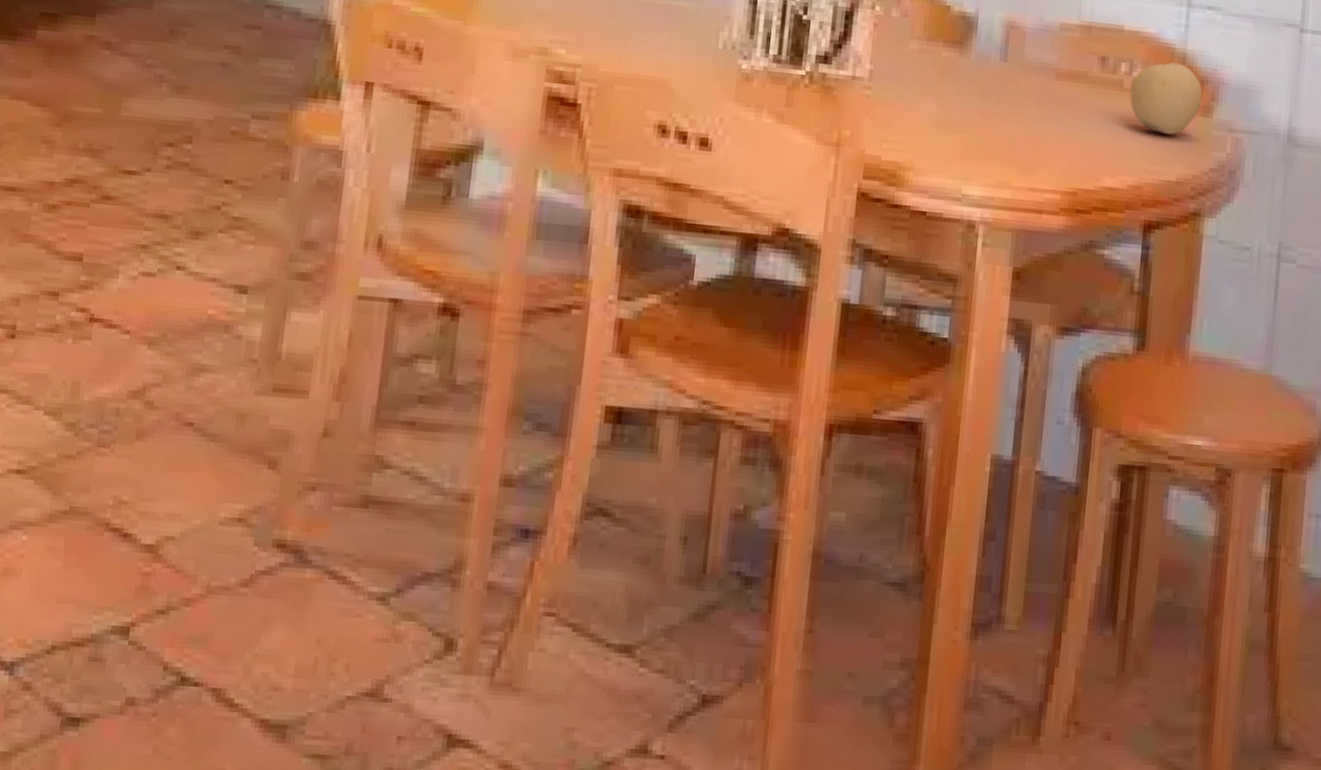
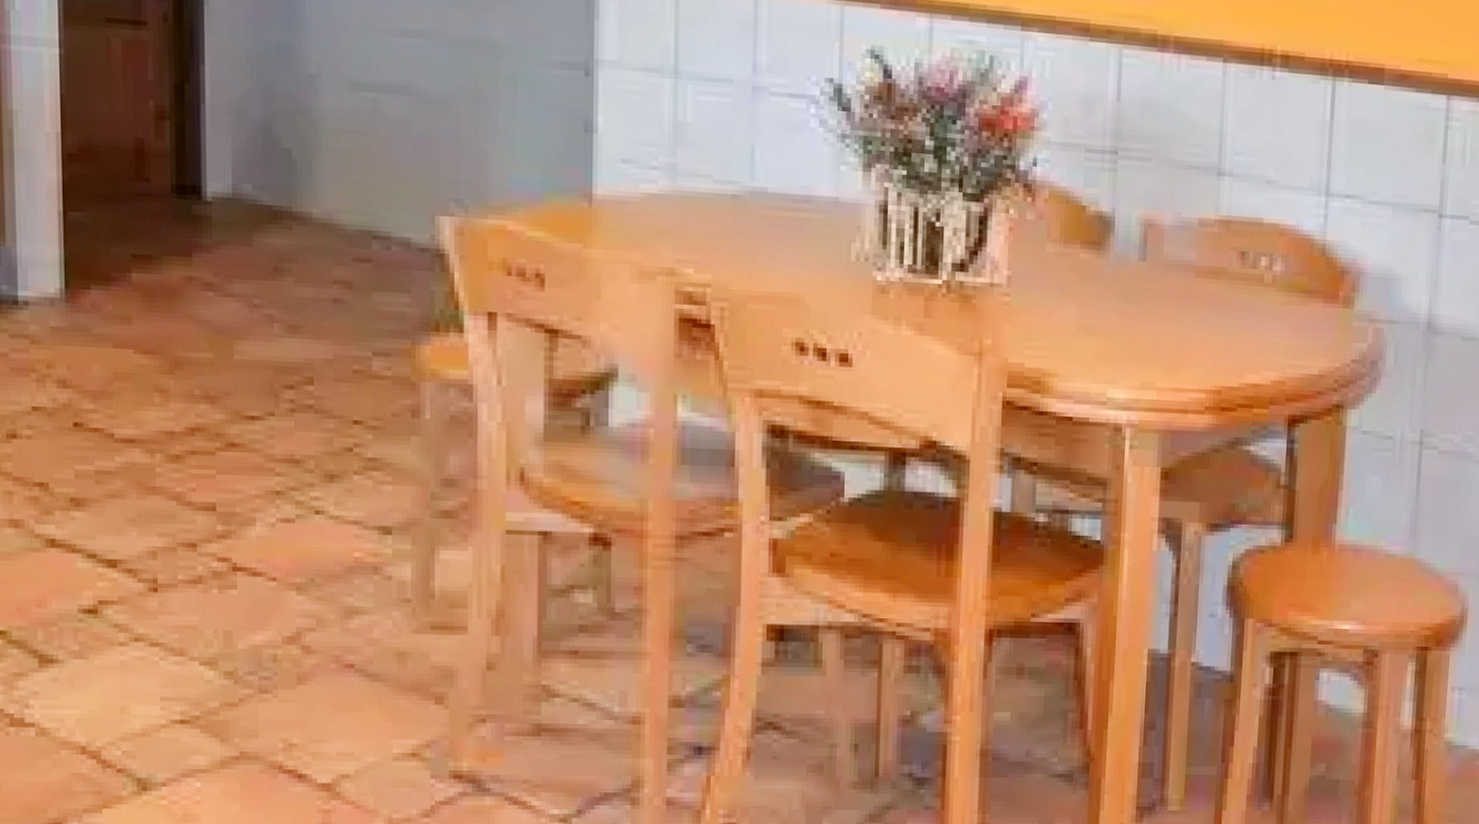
fruit: present [1130,61,1203,135] -> none [1271,253,1343,328]

